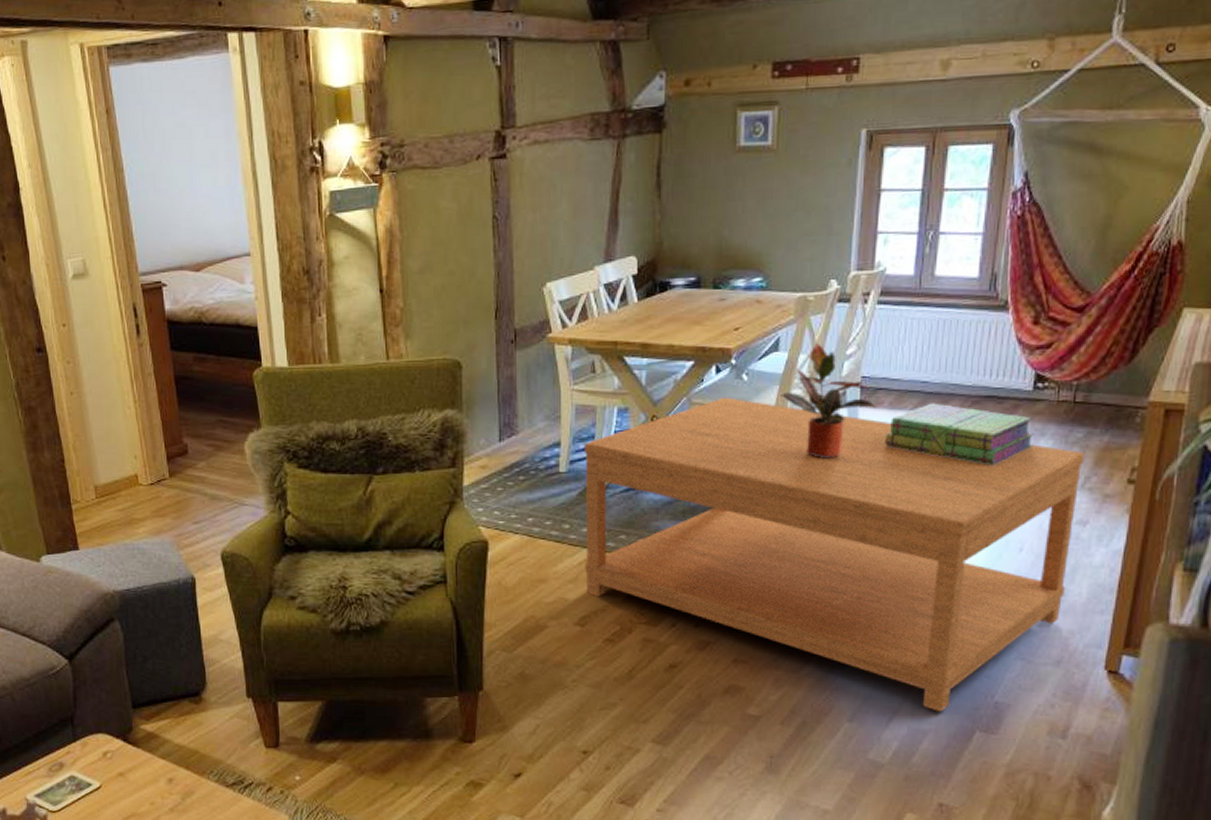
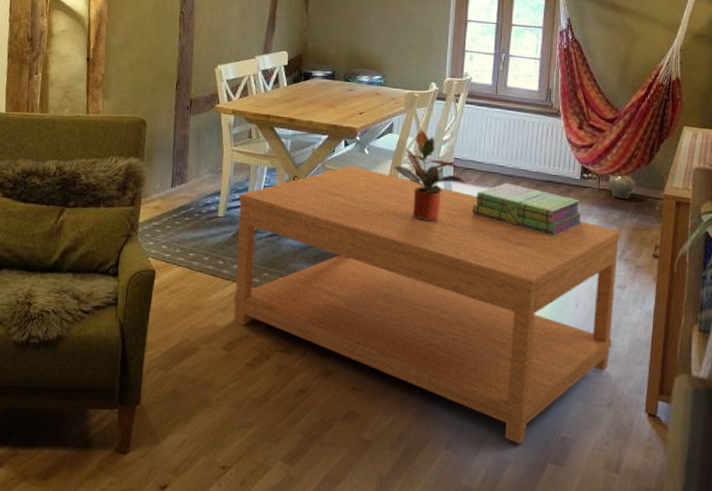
ceramic jug: none [1071,379,1111,411] -> present [608,174,636,199]

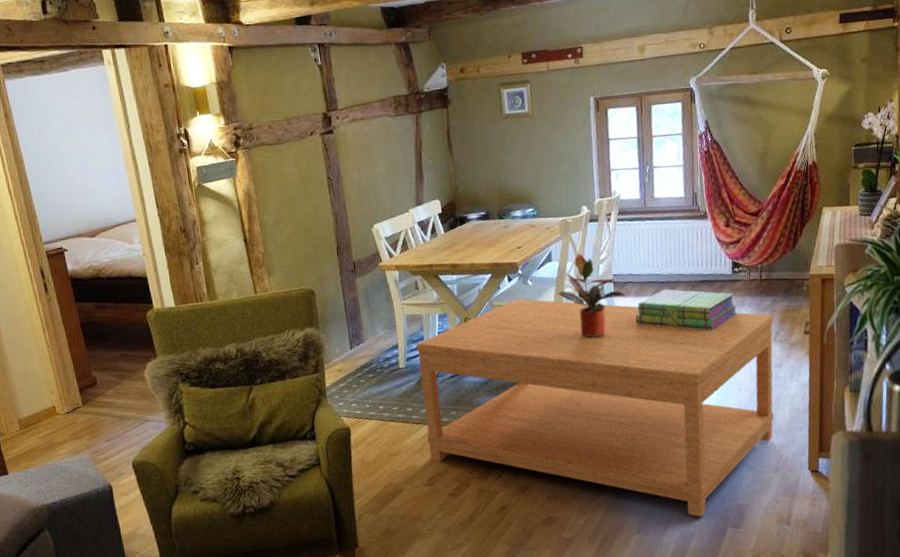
ceramic jug: present [608,174,636,199] -> none [757,262,784,286]

